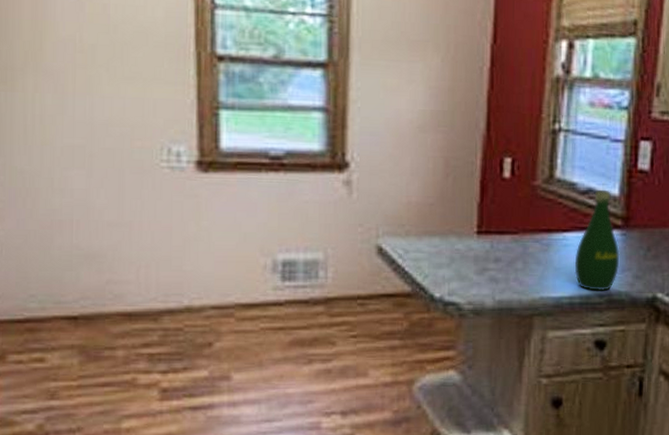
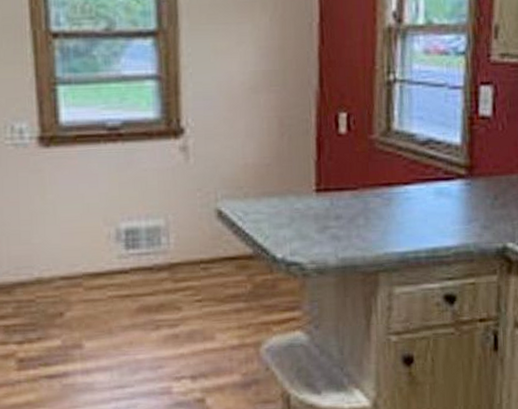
bottle: present [574,190,620,291] -> none [418,140,466,244]

